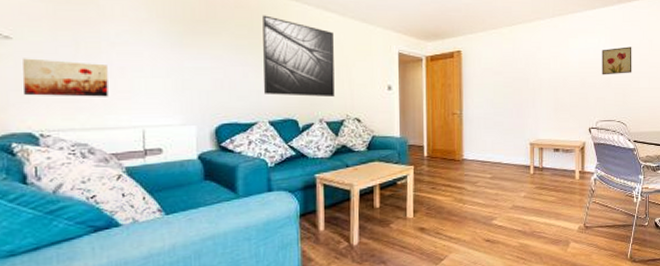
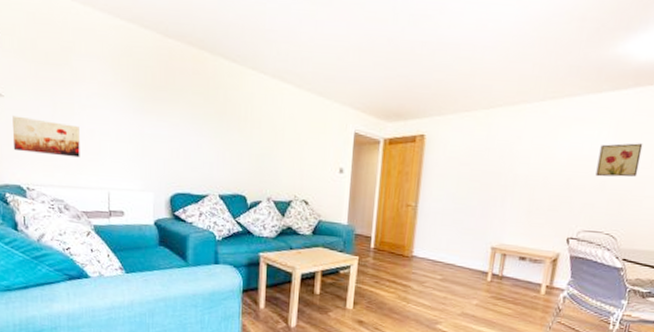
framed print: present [262,15,335,98] -> none [216,83,288,176]

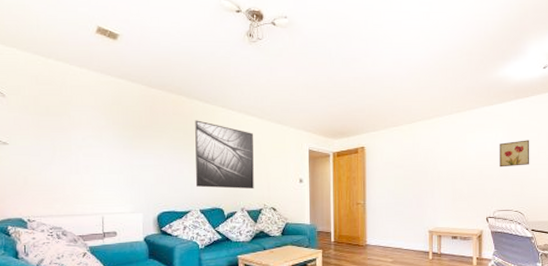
wall art: present [12,115,80,158] -> none [15,159,77,190]
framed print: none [216,83,288,176] -> present [195,120,254,190]

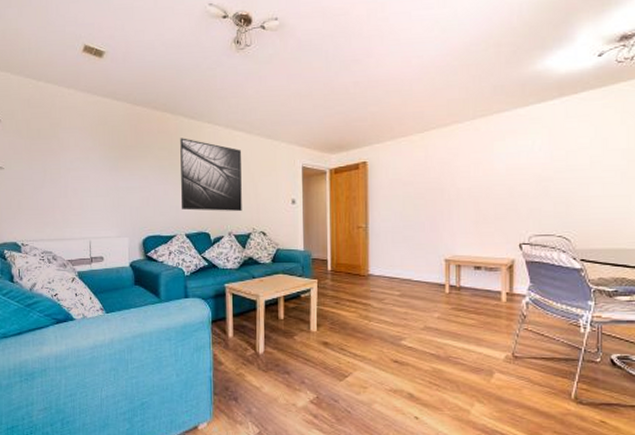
wall art: present [499,140,530,168] -> none [537,147,579,183]

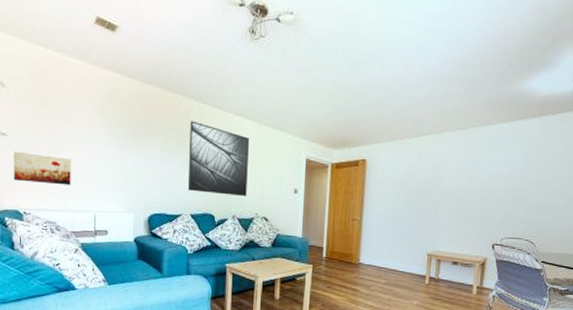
wall art: none [10,183,66,214] -> present [13,151,71,185]

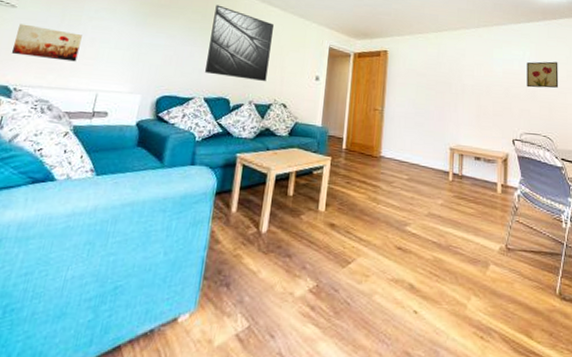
wall art: none [513,162,551,192] -> present [527,61,559,88]

